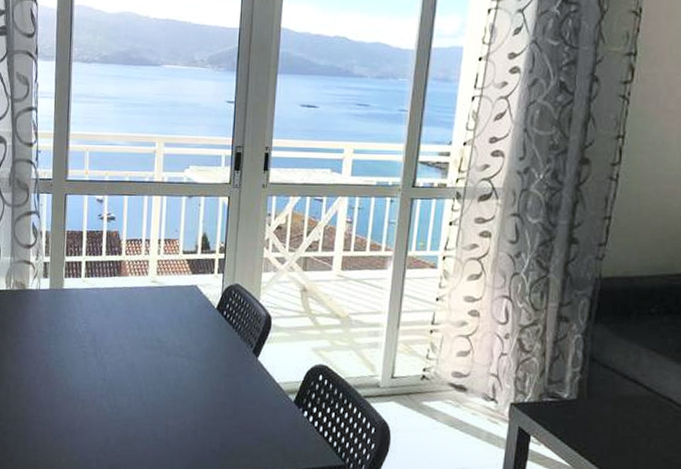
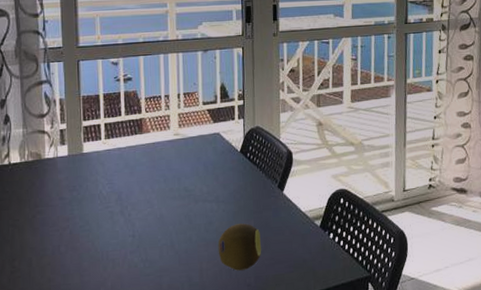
fruit: none [185,384,231,434] -> present [218,223,262,271]

